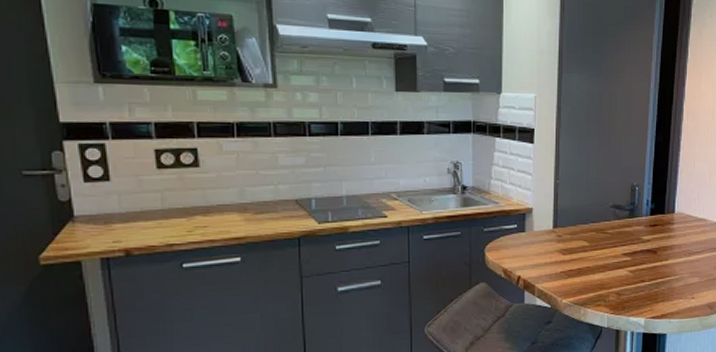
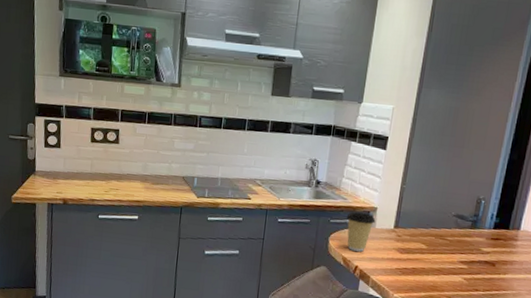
coffee cup: none [501,215,533,260] -> present [346,211,376,252]

